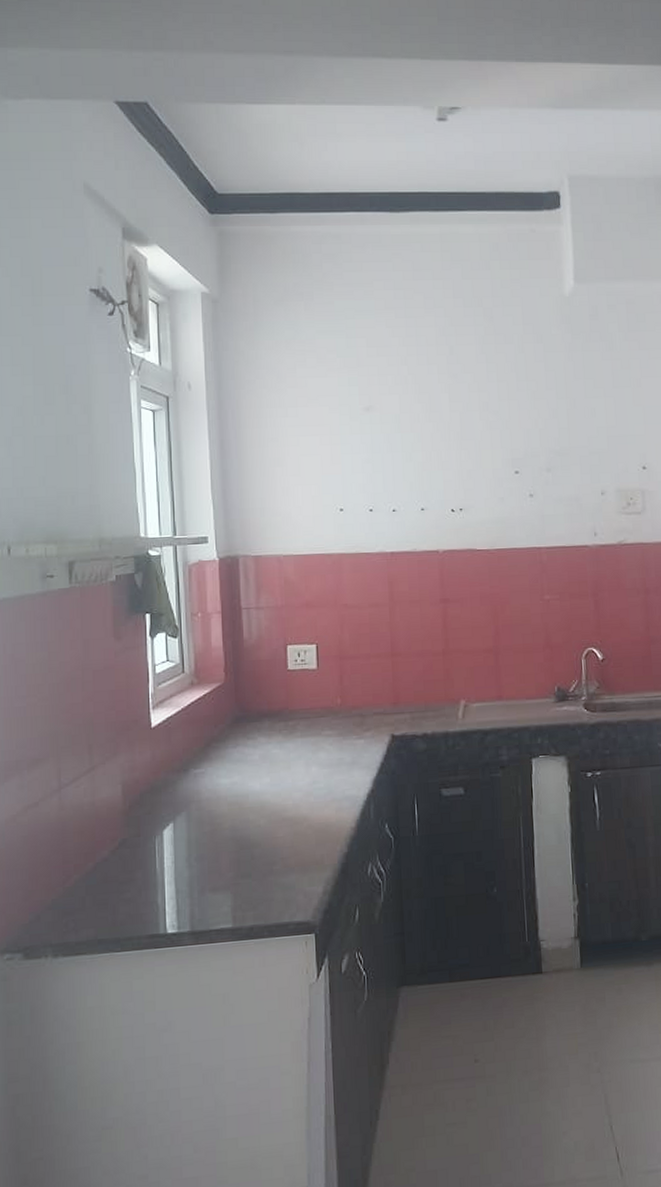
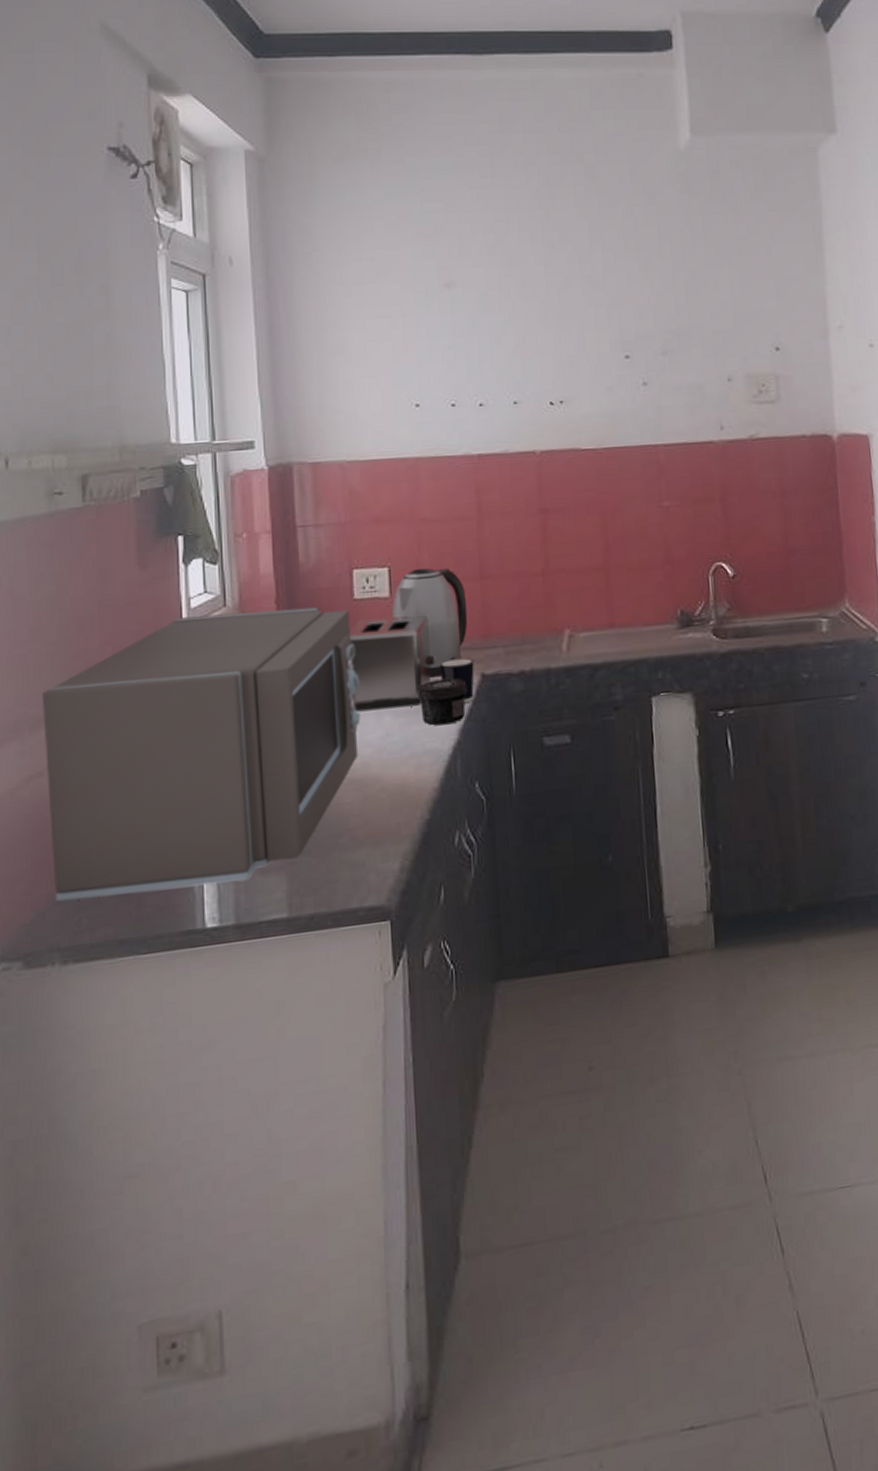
microwave: none [38,675,293,908] -> present [43,607,361,902]
toaster: none [284,684,354,762] -> present [350,614,436,711]
kettle: none [318,645,381,736] -> present [391,567,468,678]
jar: none [339,737,379,776] -> present [418,678,466,726]
mug: none [357,721,386,758] -> present [439,658,474,702]

